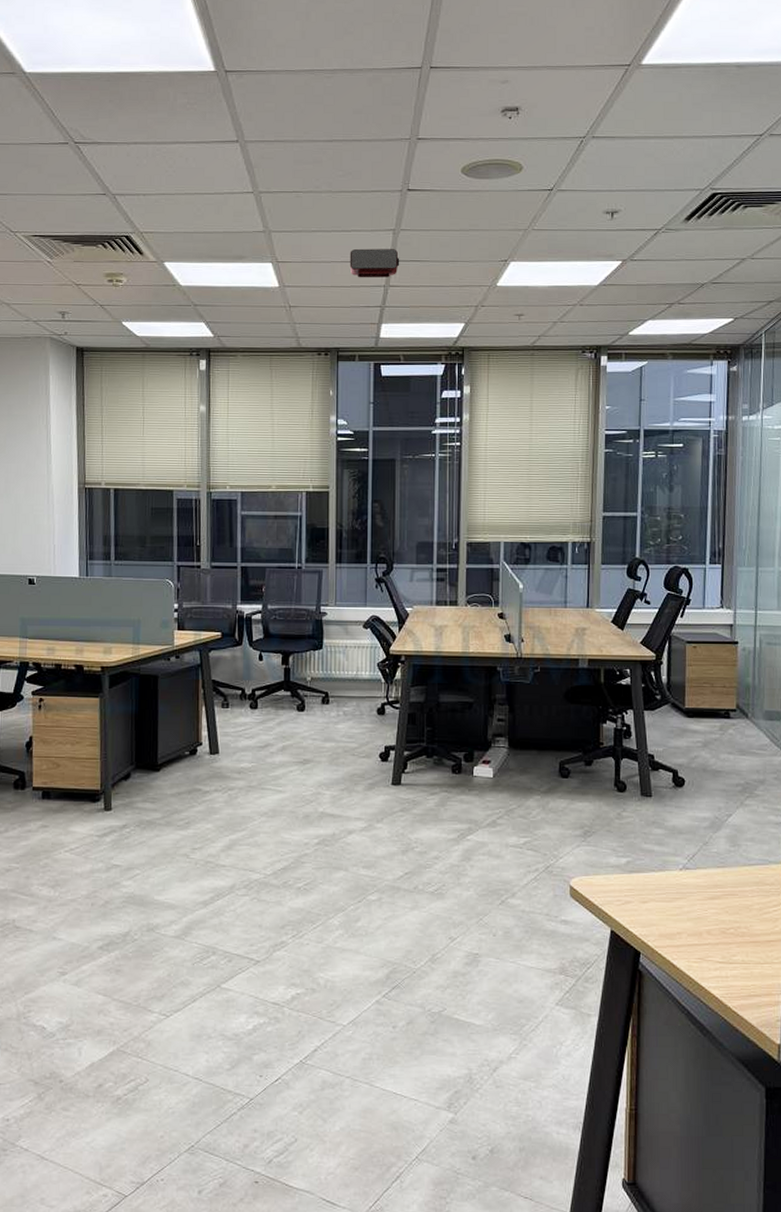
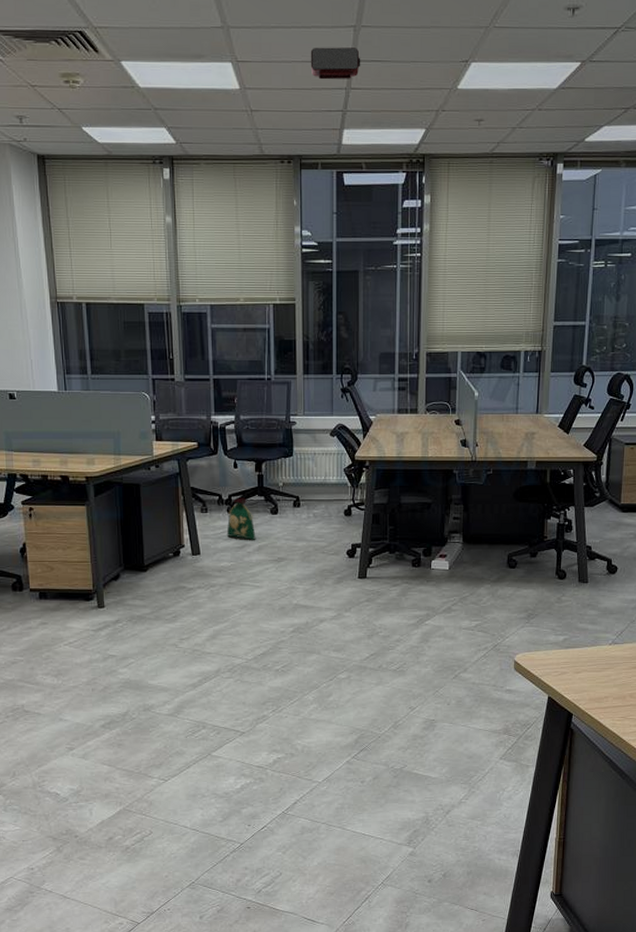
bag: none [248,692,280,739] -> present [226,497,256,540]

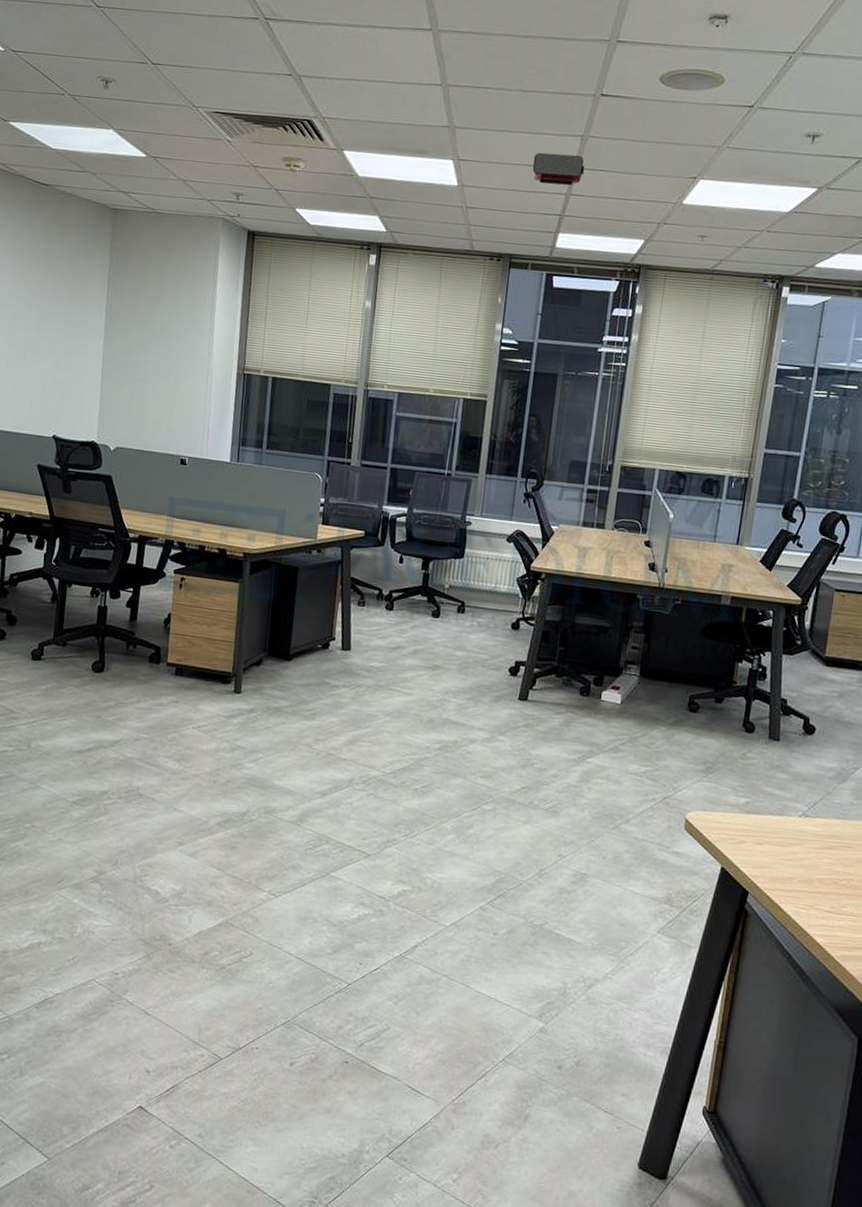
bag: present [226,497,256,540] -> none [381,595,413,642]

